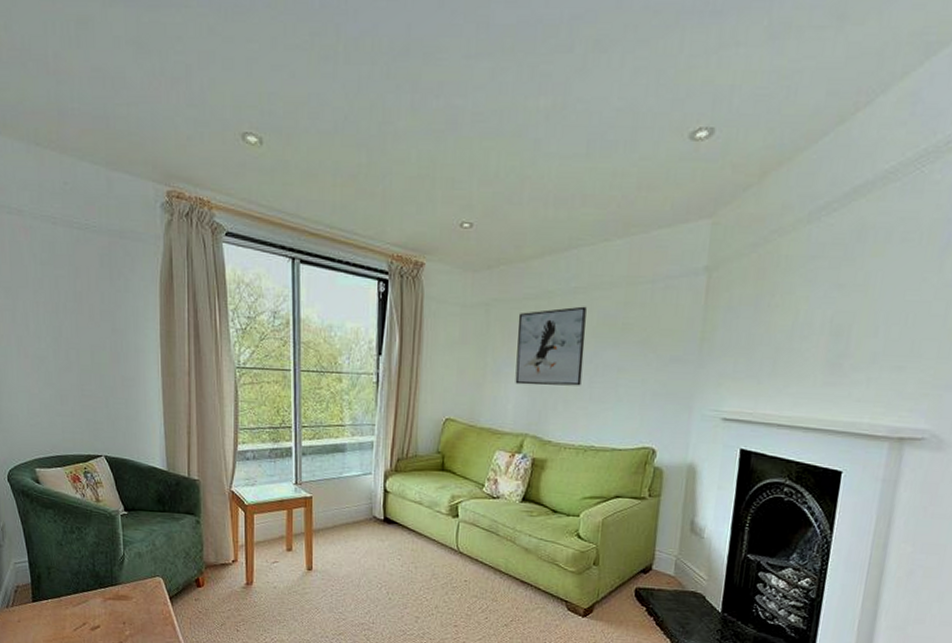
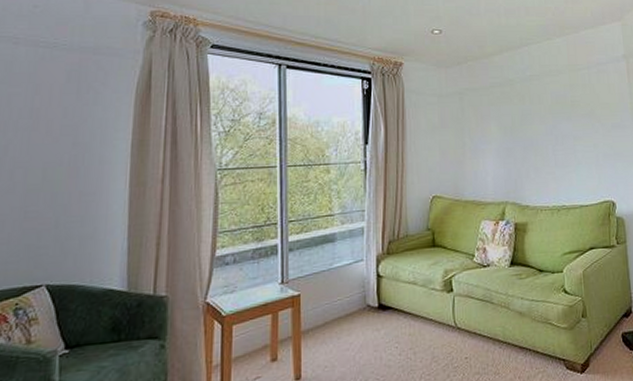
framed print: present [515,306,587,386] -> none [487,90,547,159]

